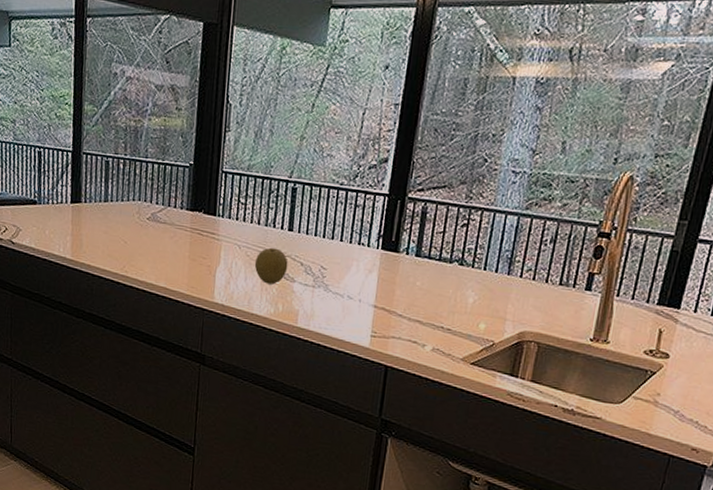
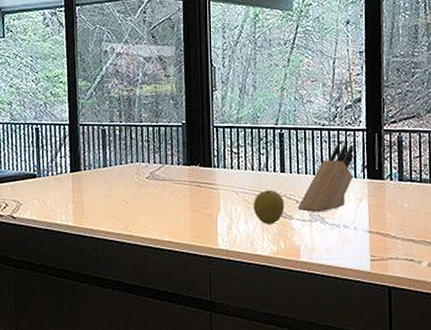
knife block: none [301,208,371,279] -> present [297,144,354,213]

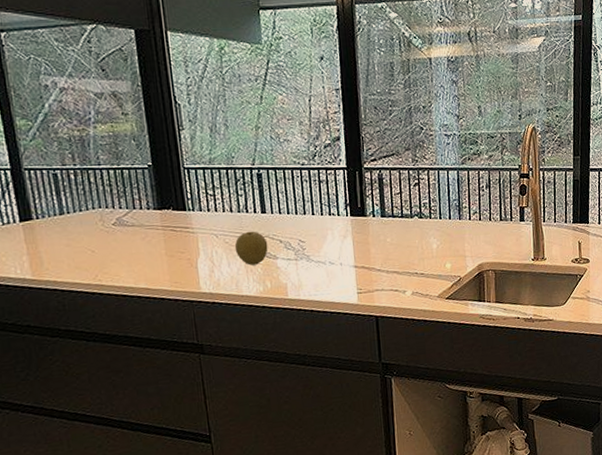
knife block: present [297,144,354,213] -> none [281,183,336,251]

